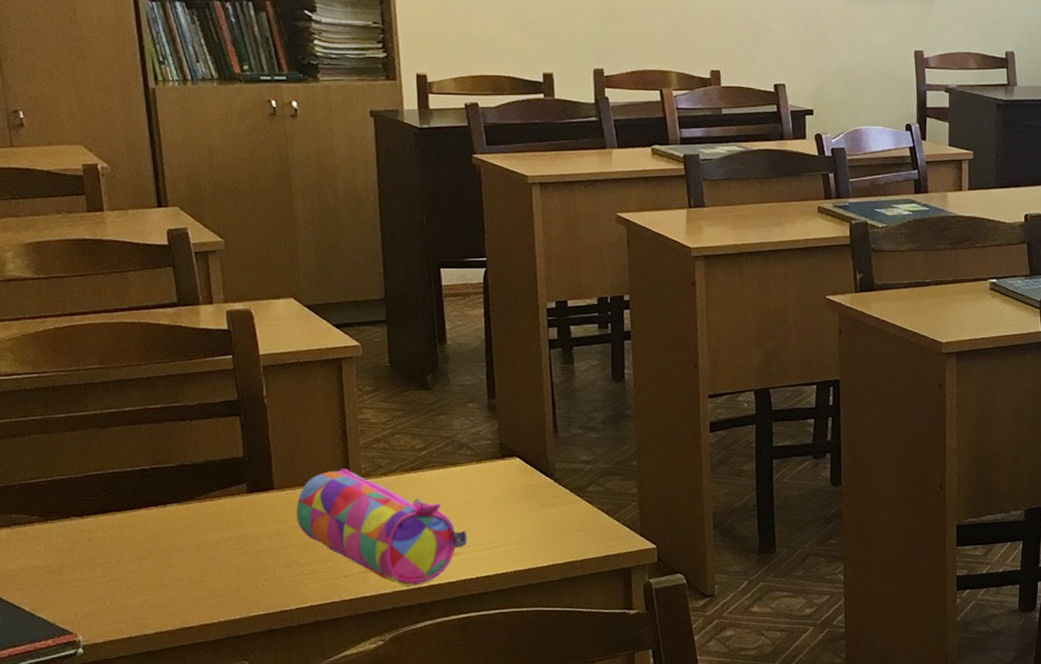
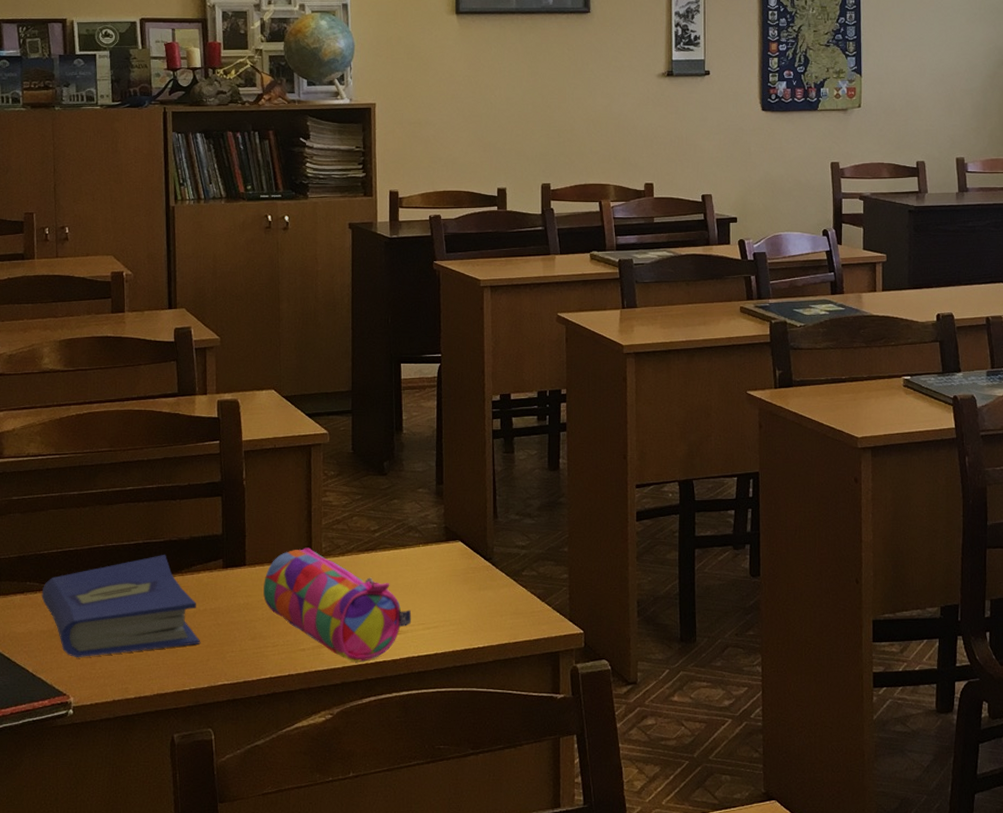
hardcover book: none [32,480,228,593] -> present [41,555,201,657]

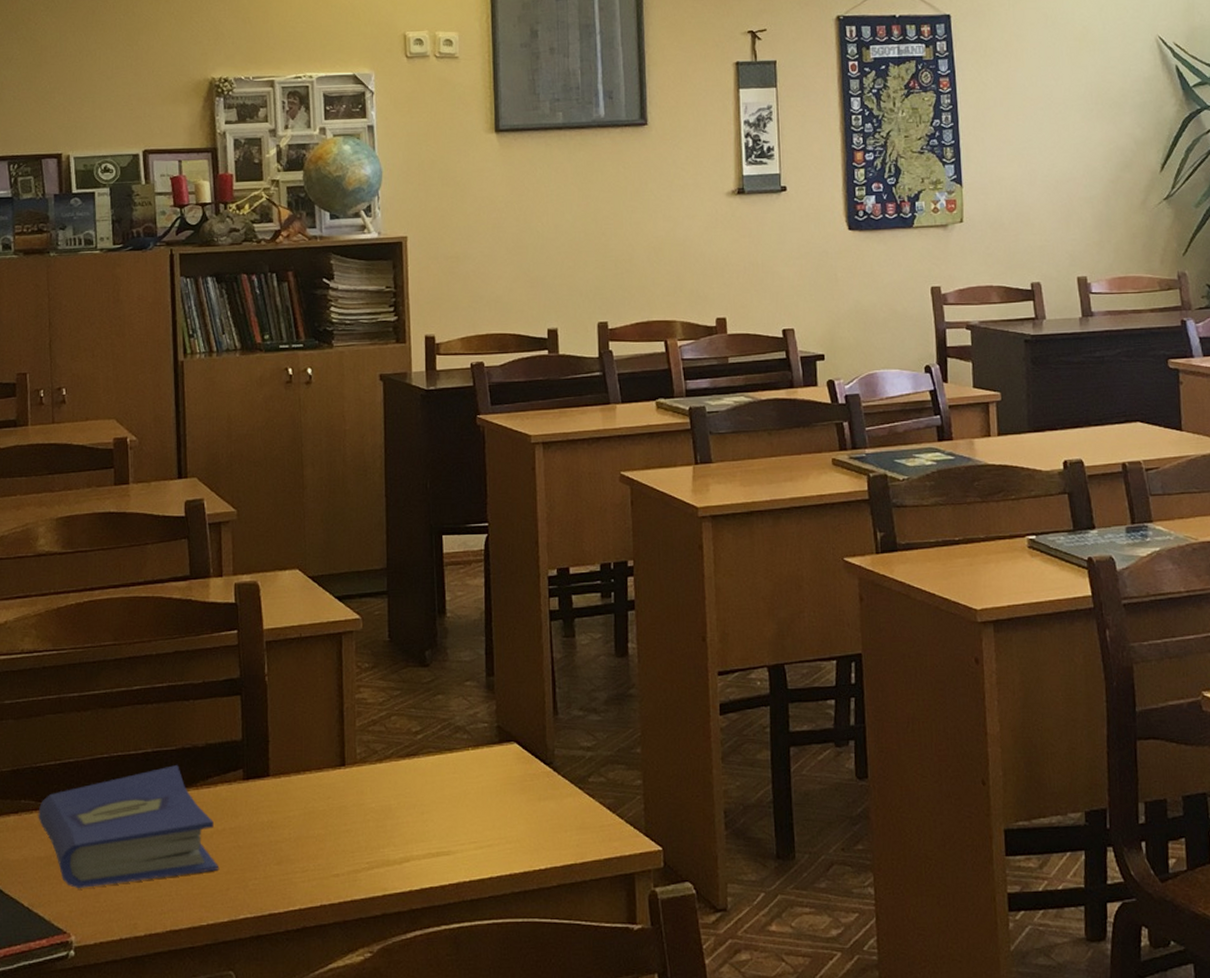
pencil case: present [263,547,412,662] -> none [290,753,462,889]

